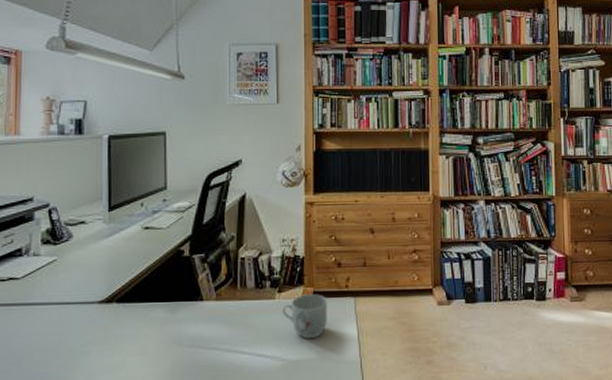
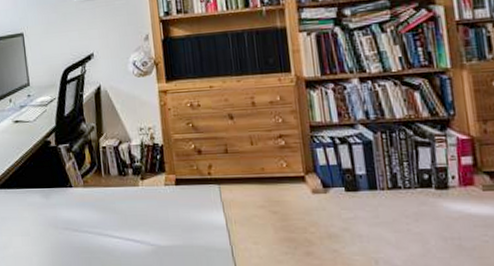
mug: present [283,294,327,339] -> none [147,181,193,226]

